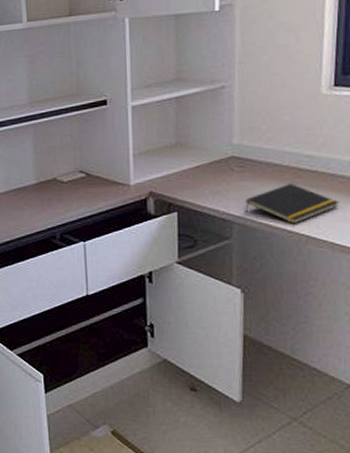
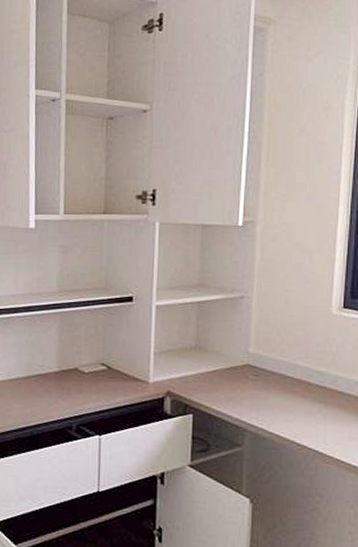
notepad: present [245,184,340,224] -> none [257,397,346,438]

